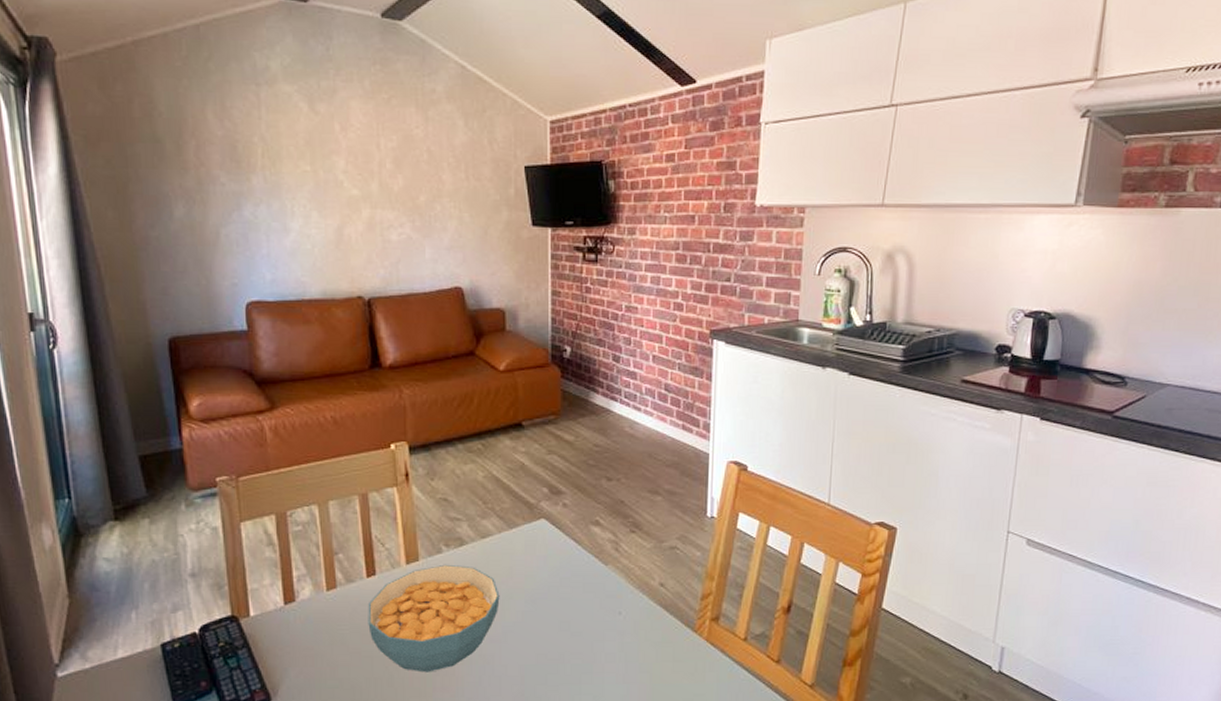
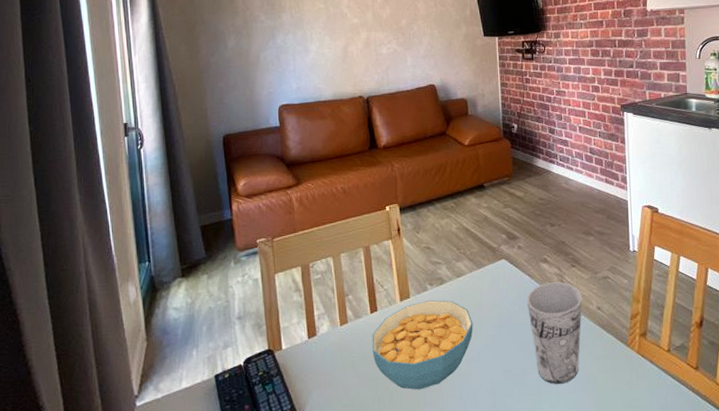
cup: none [571,550,642,673] -> present [527,282,583,384]

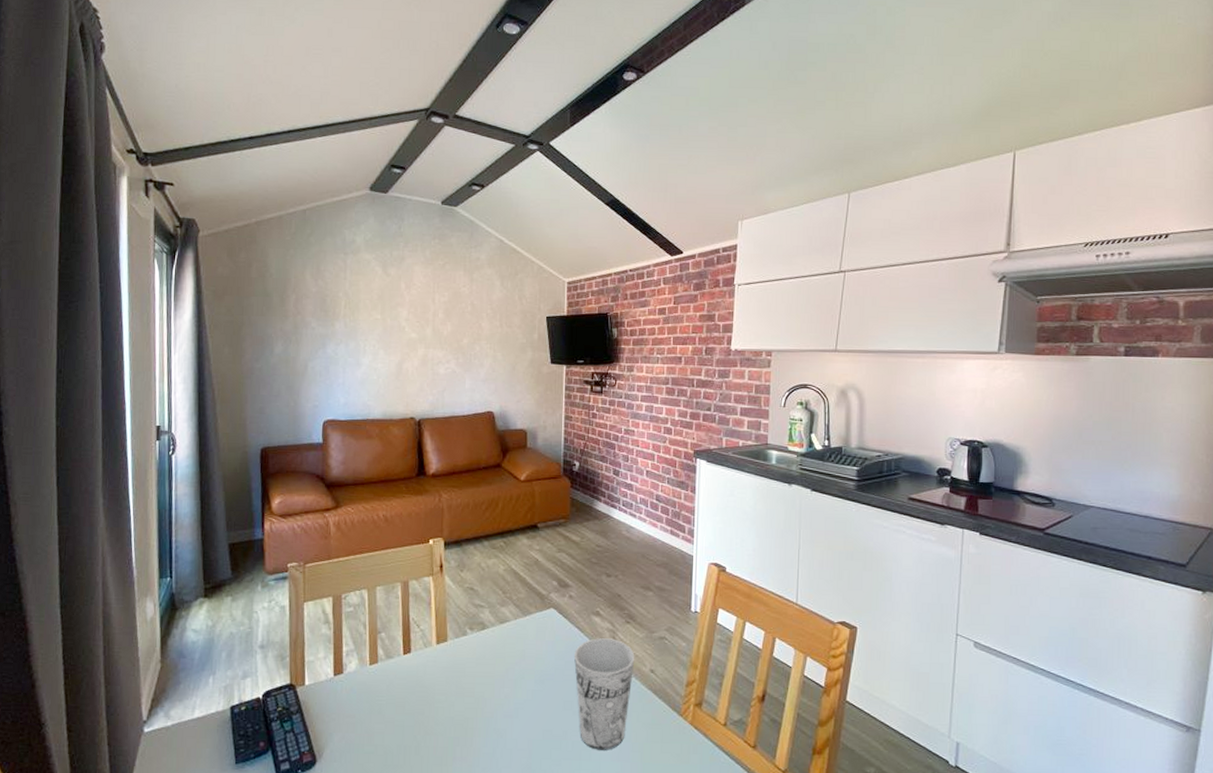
cereal bowl: present [372,299,473,390] -> none [402,645,514,743]

